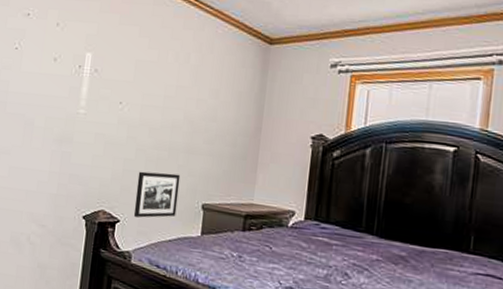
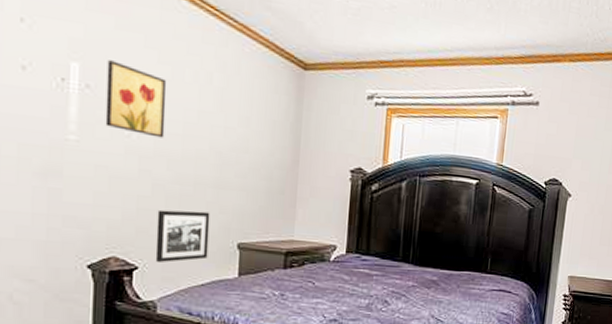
wall art: none [105,49,154,110] -> present [105,60,167,138]

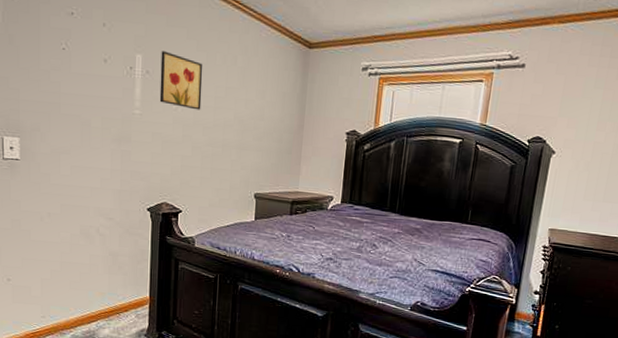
picture frame: present [155,209,210,263] -> none [194,166,234,208]

